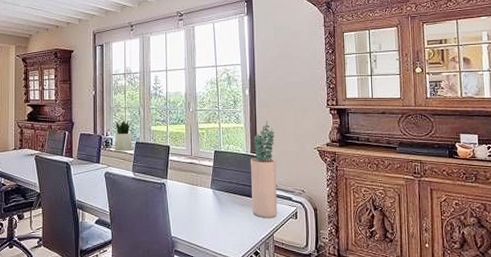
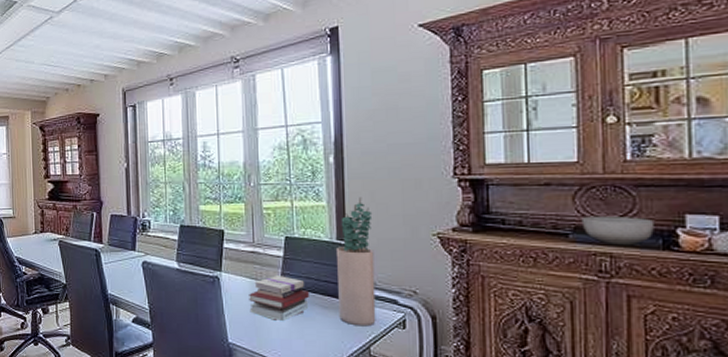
planter: present [113,120,134,151] -> none [152,198,177,237]
books: none [187,181,231,218] -> present [249,276,309,322]
bowl: none [403,134,444,155] -> present [581,215,655,246]

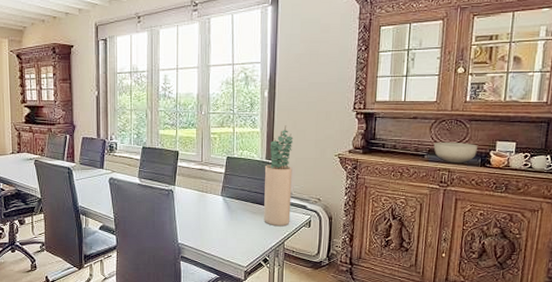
books: present [249,276,309,322] -> none [196,188,242,225]

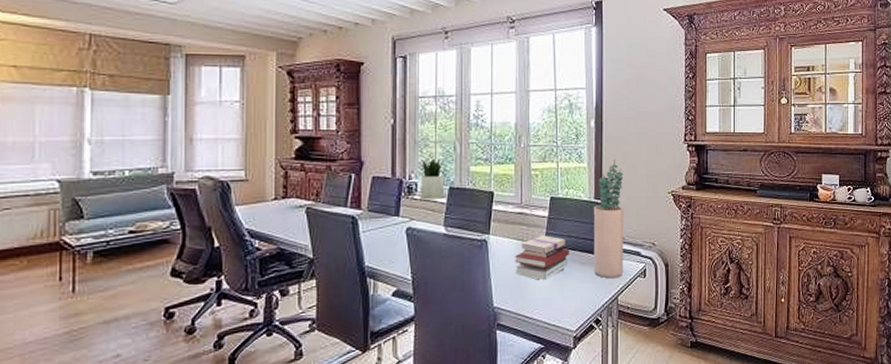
planter: none [118,123,140,156] -> present [418,158,446,200]
books: none [196,188,242,225] -> present [515,235,569,281]
bowl: present [433,141,478,164] -> none [765,175,806,199]

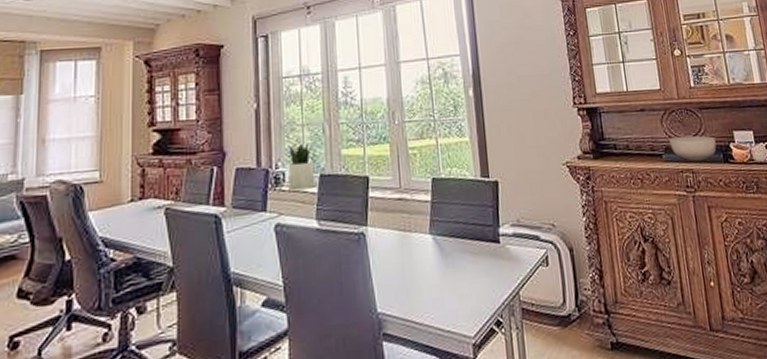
books: present [515,235,569,281] -> none [398,223,459,278]
vase: present [594,159,624,279] -> none [482,130,523,271]
bowl: none [765,175,806,199] -> present [669,135,717,162]

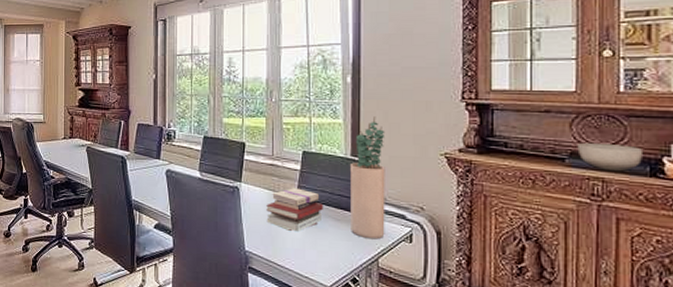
planter: present [287,143,317,191] -> none [176,110,201,147]
books: none [398,223,459,278] -> present [266,188,323,233]
vase: none [482,130,523,271] -> present [351,116,385,240]

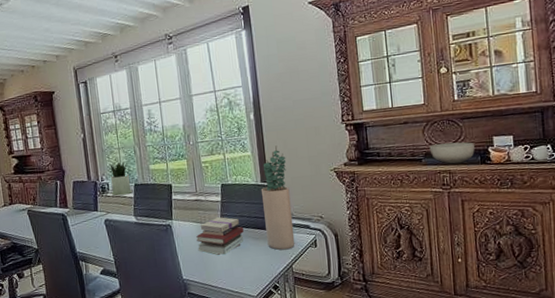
planter: none [176,110,201,147] -> present [109,162,133,196]

